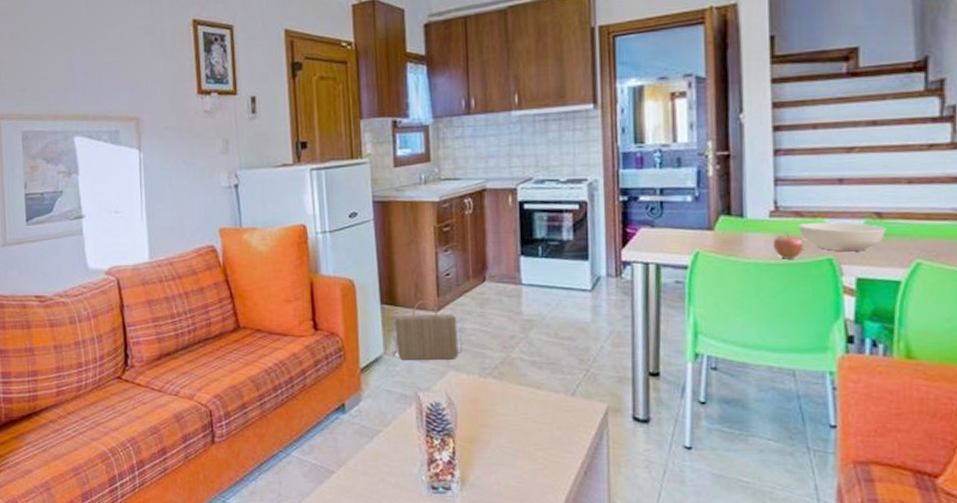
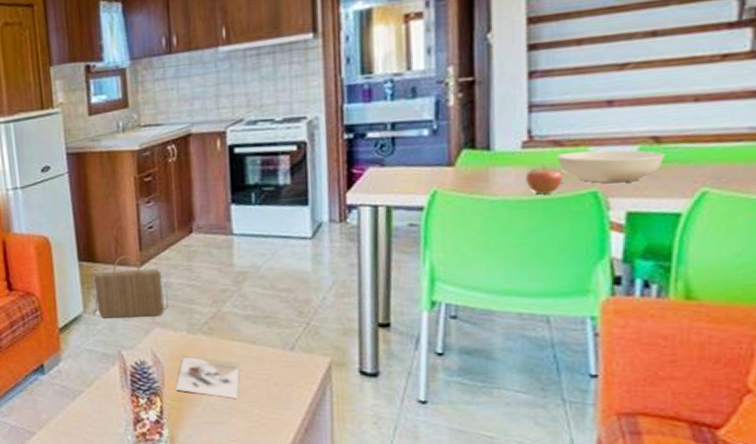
architectural model: none [466,399,527,442] -> present [174,356,241,400]

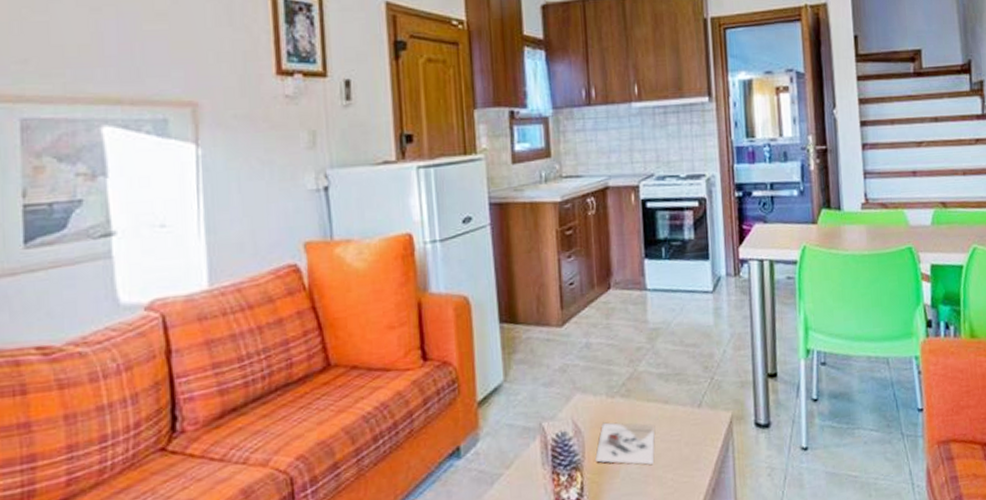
shopping bag: present [92,255,168,318] -> none [513,314,588,387]
fruit: present [525,163,563,195] -> none [865,222,890,250]
bowl: present [556,150,667,184] -> none [884,212,951,241]

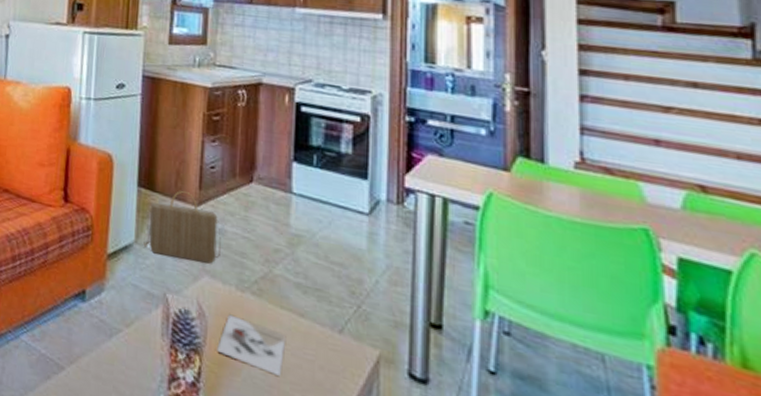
shopping bag: none [513,314,588,387] -> present [143,190,221,264]

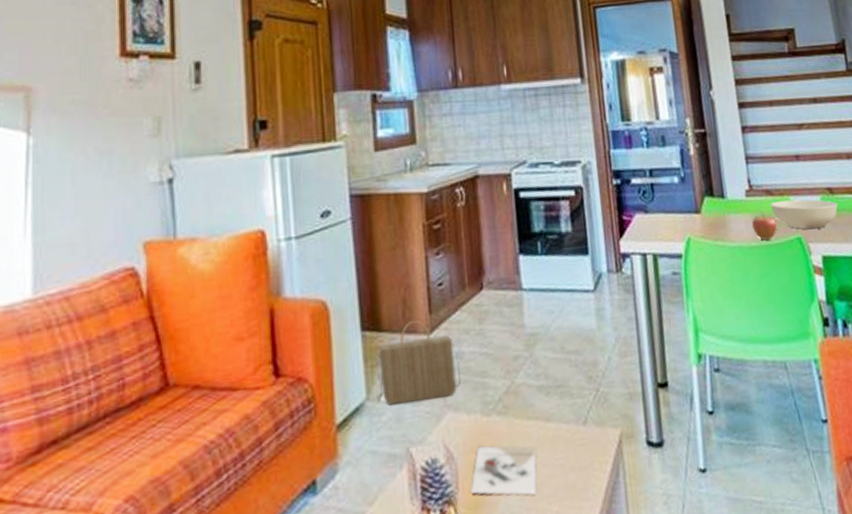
fruit: none [578,187,615,221] -> present [751,211,778,241]
bowl: none [607,182,714,228] -> present [769,199,839,230]

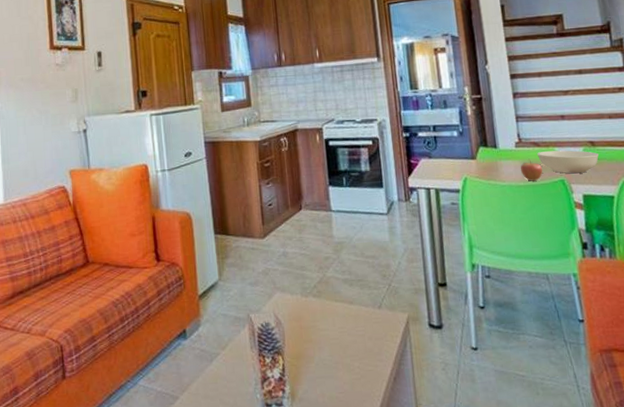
shopping bag: present [376,320,461,405] -> none [226,228,286,285]
architectural model: present [469,445,538,496] -> none [293,317,343,355]

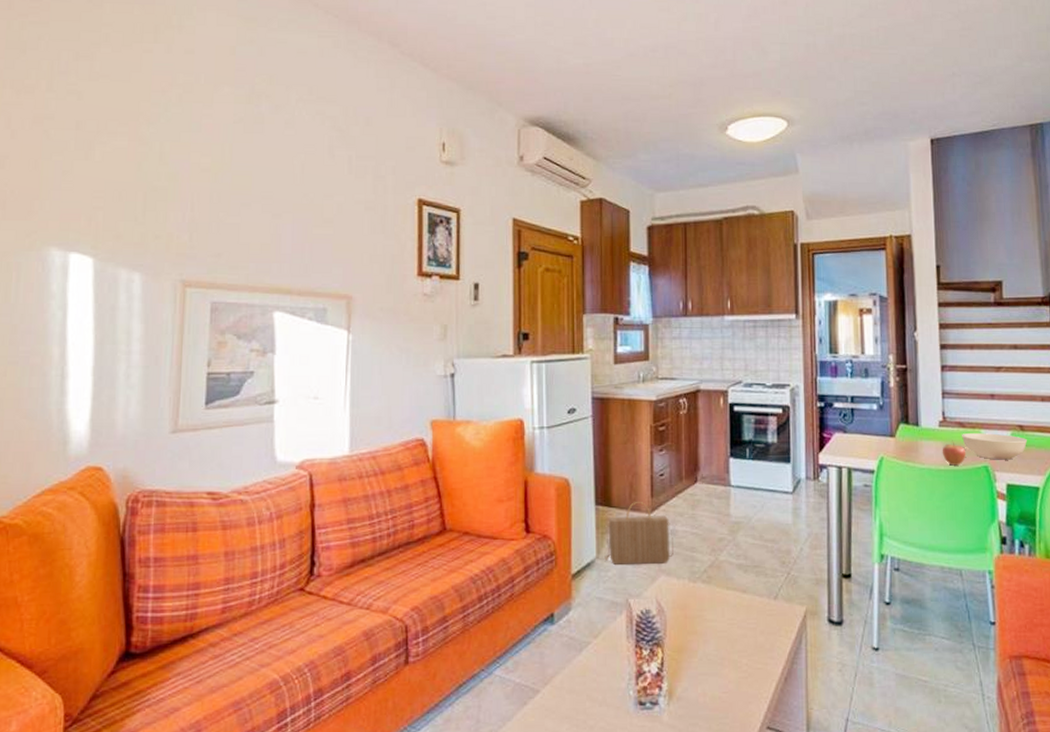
shopping bag: none [226,228,286,285] -> present [604,501,673,565]

